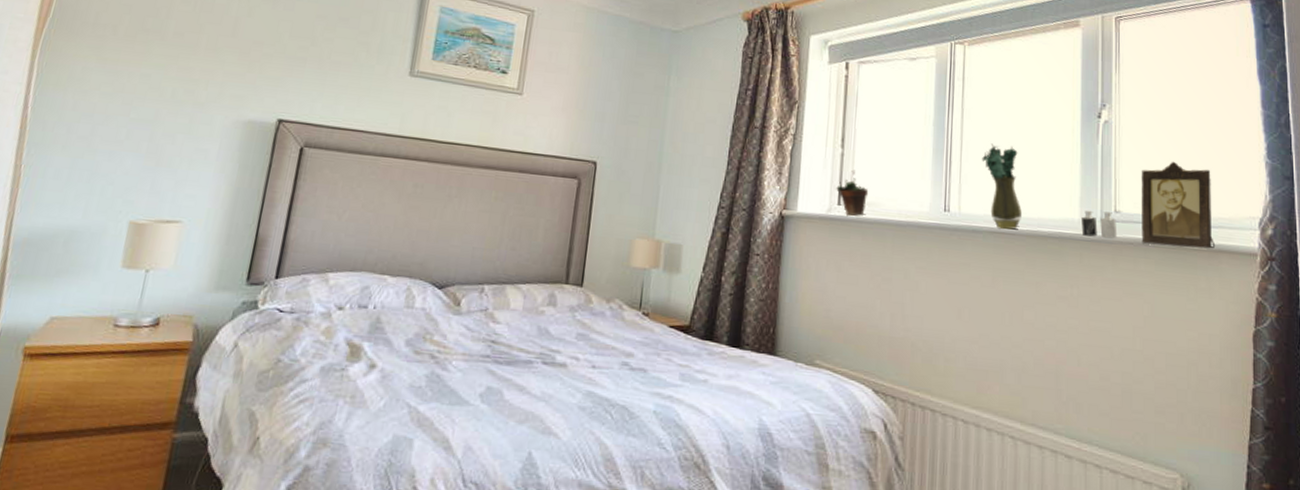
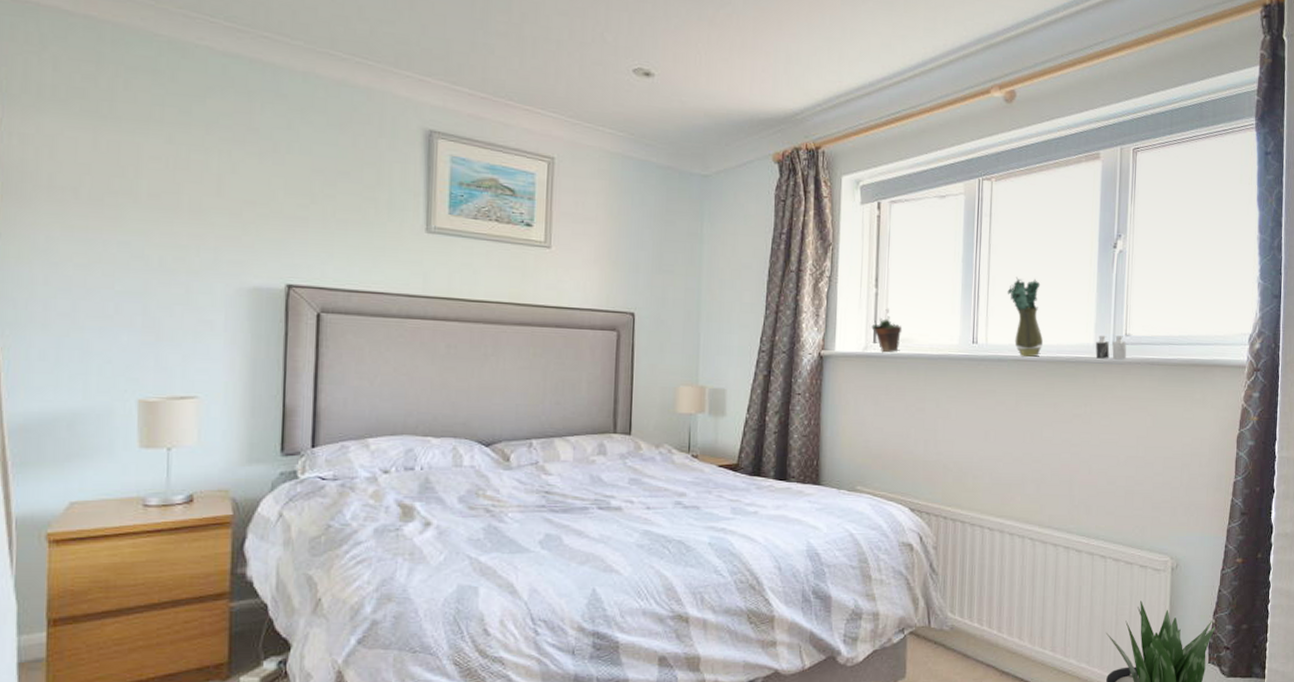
photo frame: present [1141,161,1216,249] -> none [1147,286,1211,364]

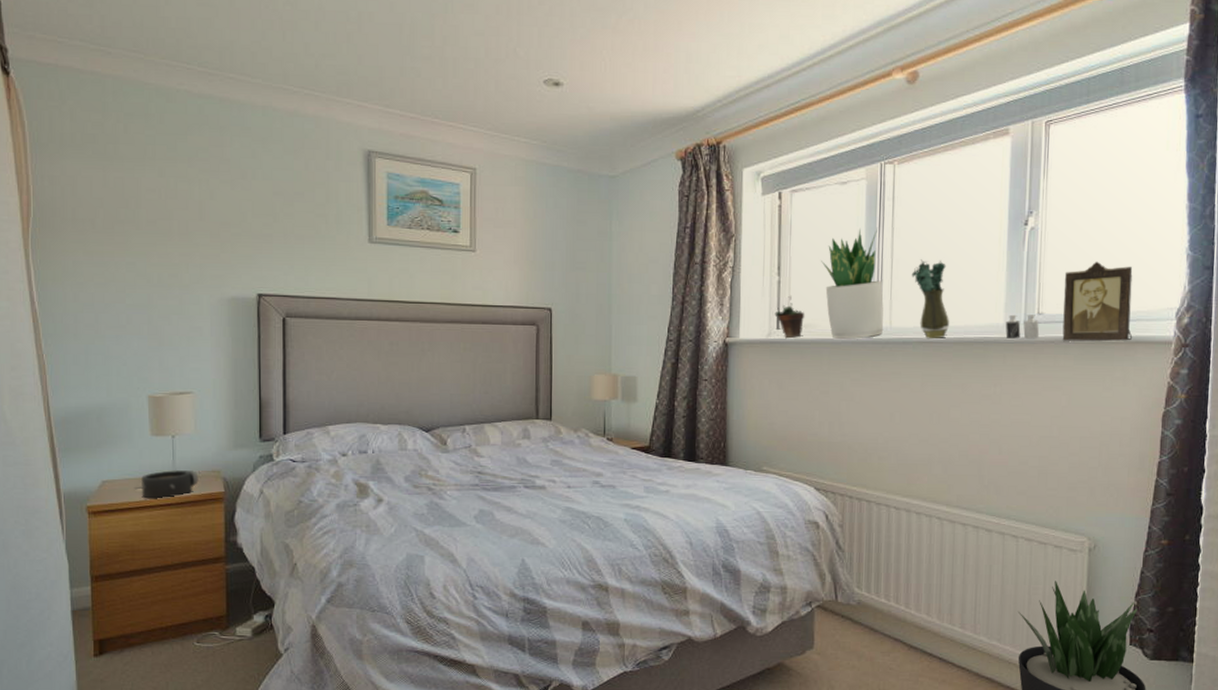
alarm clock: none [113,489,200,524] -> present [134,470,199,499]
planter: none [919,243,980,355] -> present [821,227,884,339]
photo frame: none [1147,286,1211,364] -> present [1062,261,1133,342]

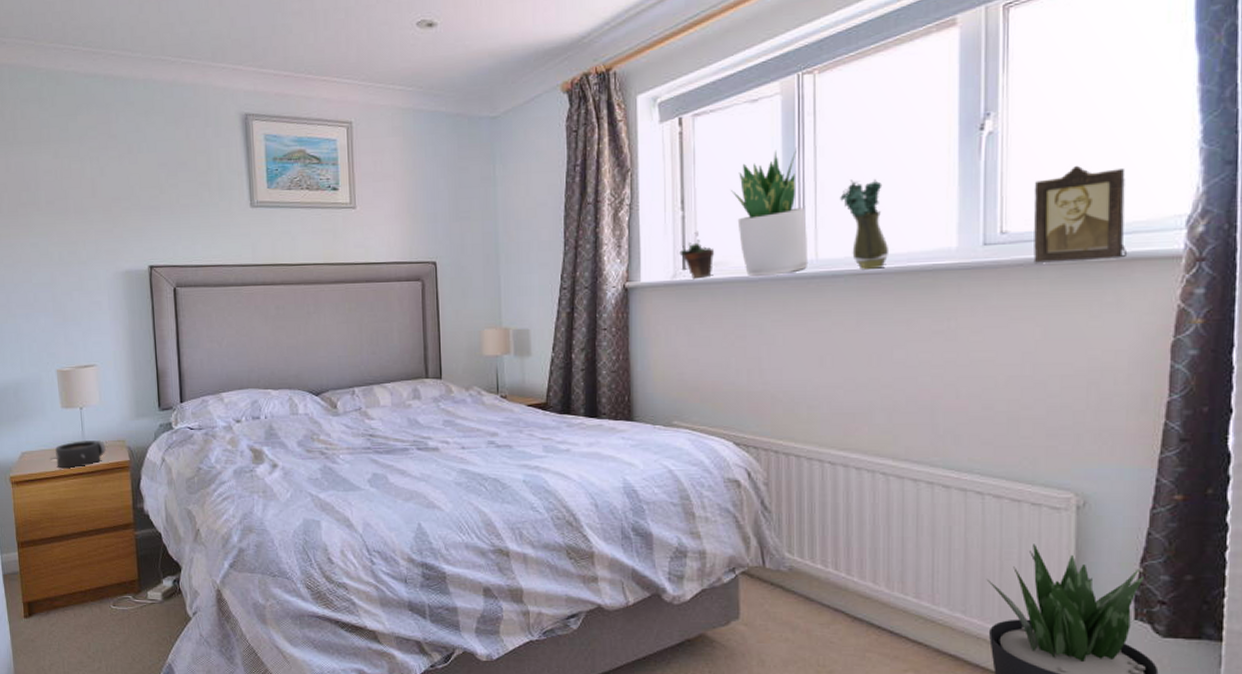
candle: present [1005,314,1040,339] -> none [960,234,1004,264]

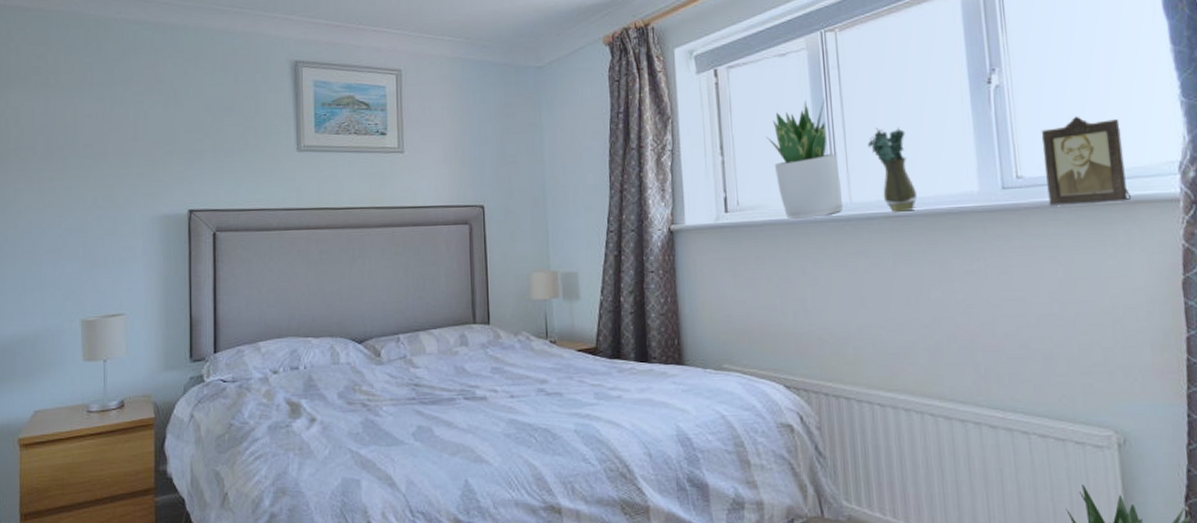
alarm clock: present [49,441,106,469] -> none [65,396,129,428]
succulent plant: present [679,231,715,279] -> none [721,175,755,222]

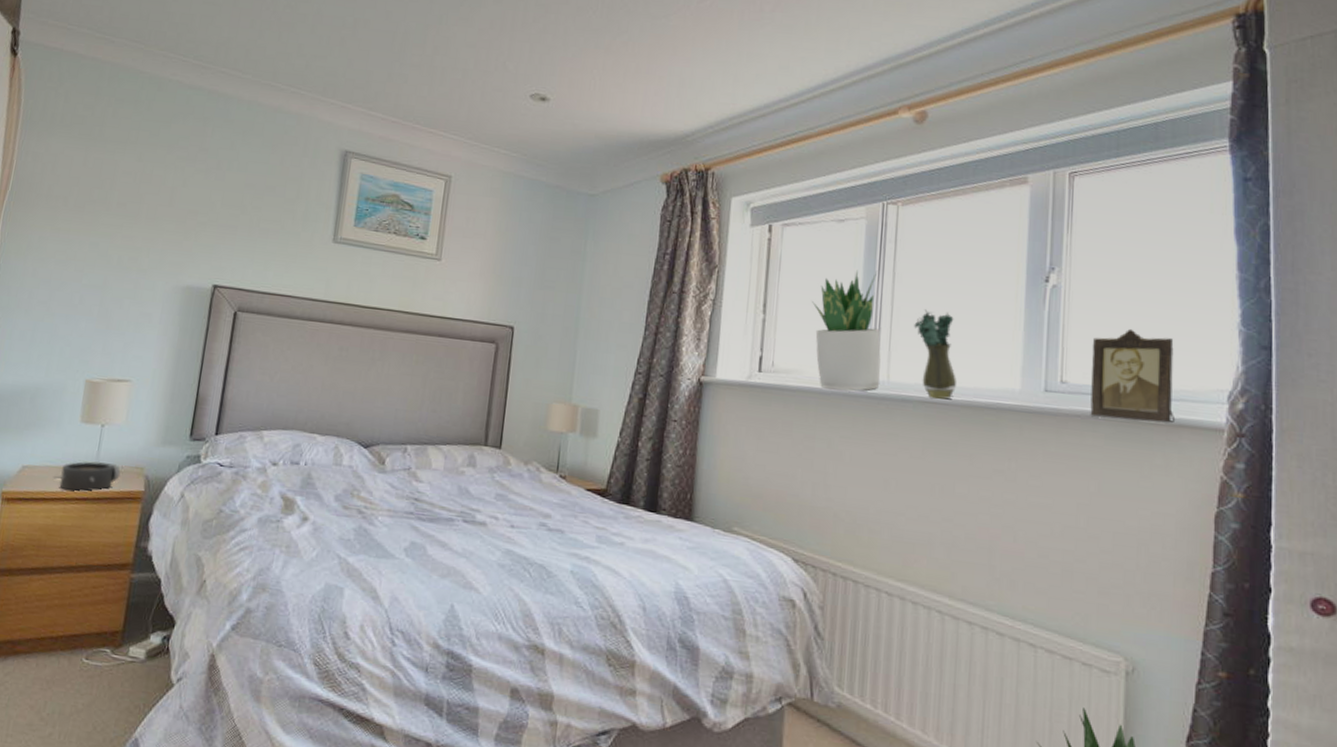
alarm clock: none [65,396,129,428] -> present [52,461,121,492]

